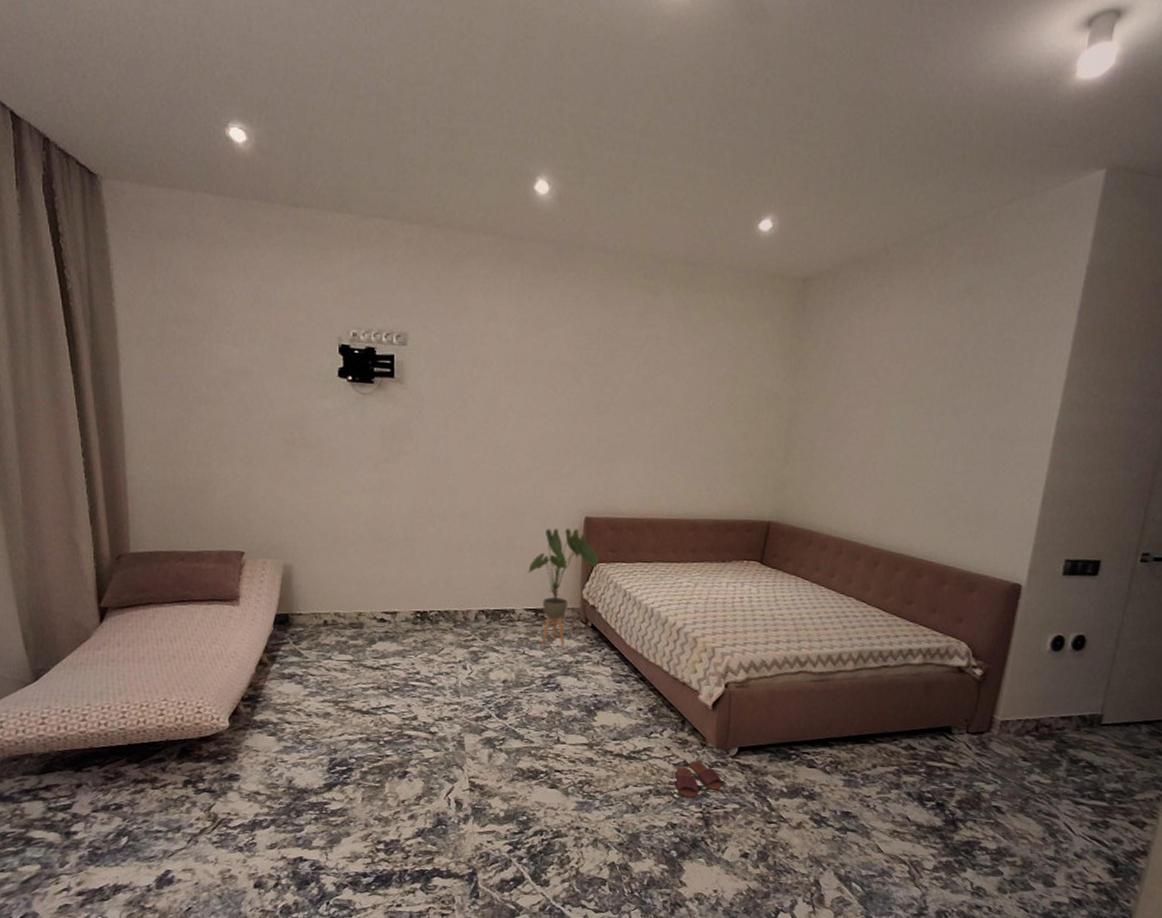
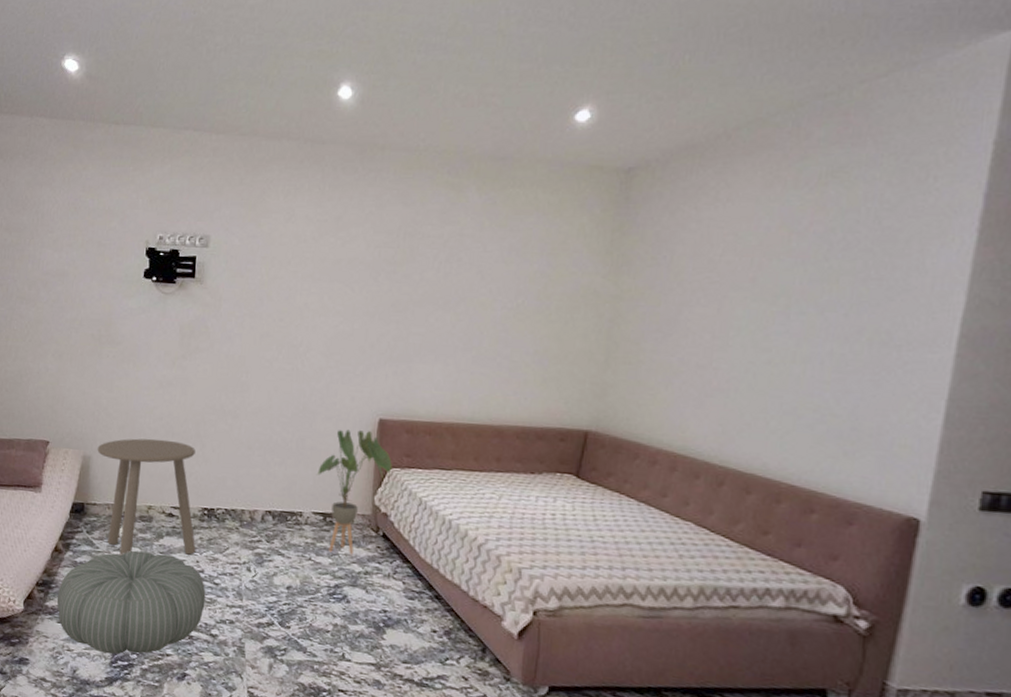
pouf: none [265,657,423,761] -> present [57,550,206,654]
side table: none [299,544,411,663] -> present [97,438,196,555]

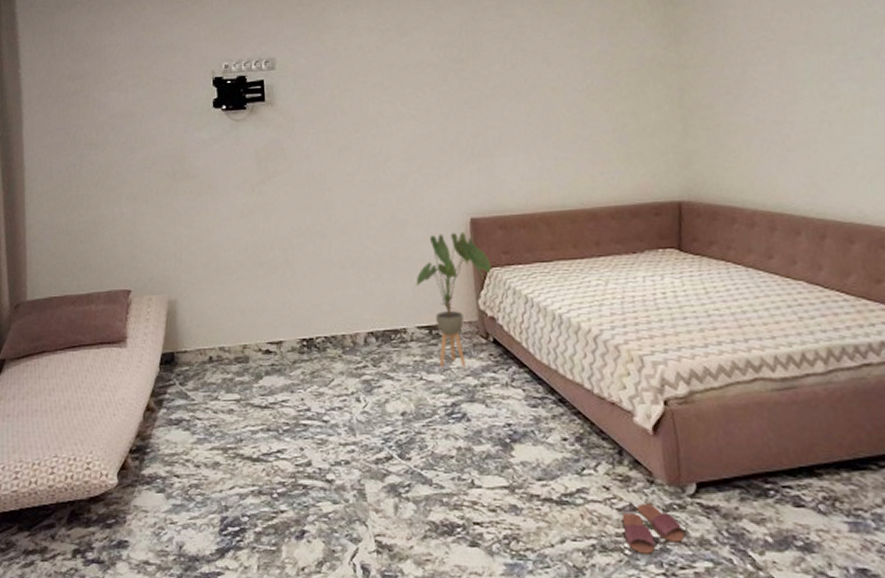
pouf: present [57,550,206,654] -> none [153,396,316,521]
side table: present [97,438,196,555] -> none [182,271,299,404]

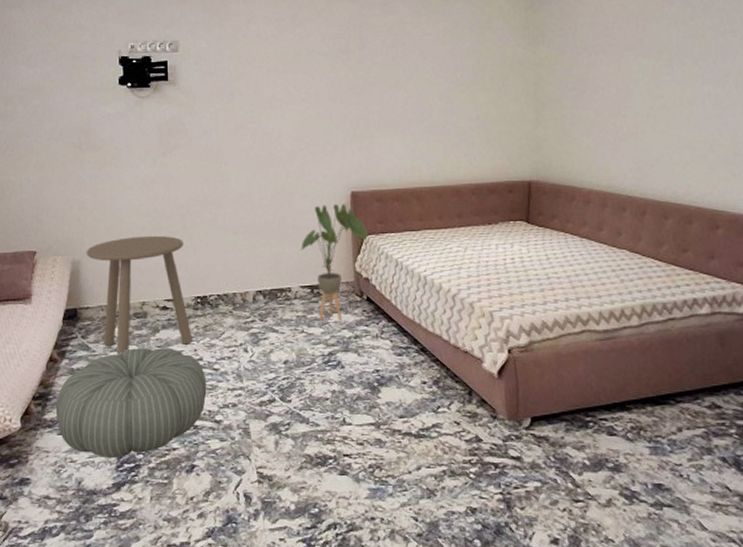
pouf: none [153,396,316,521] -> present [55,348,207,459]
side table: none [182,271,299,404] -> present [86,235,193,355]
slippers: present [622,503,685,554] -> none [469,435,519,477]

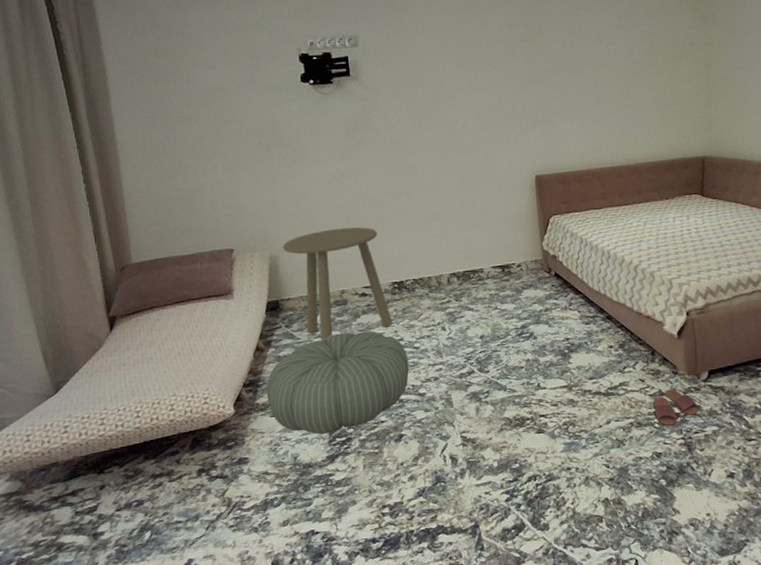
house plant: present [299,204,368,322] -> none [489,187,553,298]
slippers: none [469,435,519,477] -> present [653,389,699,426]

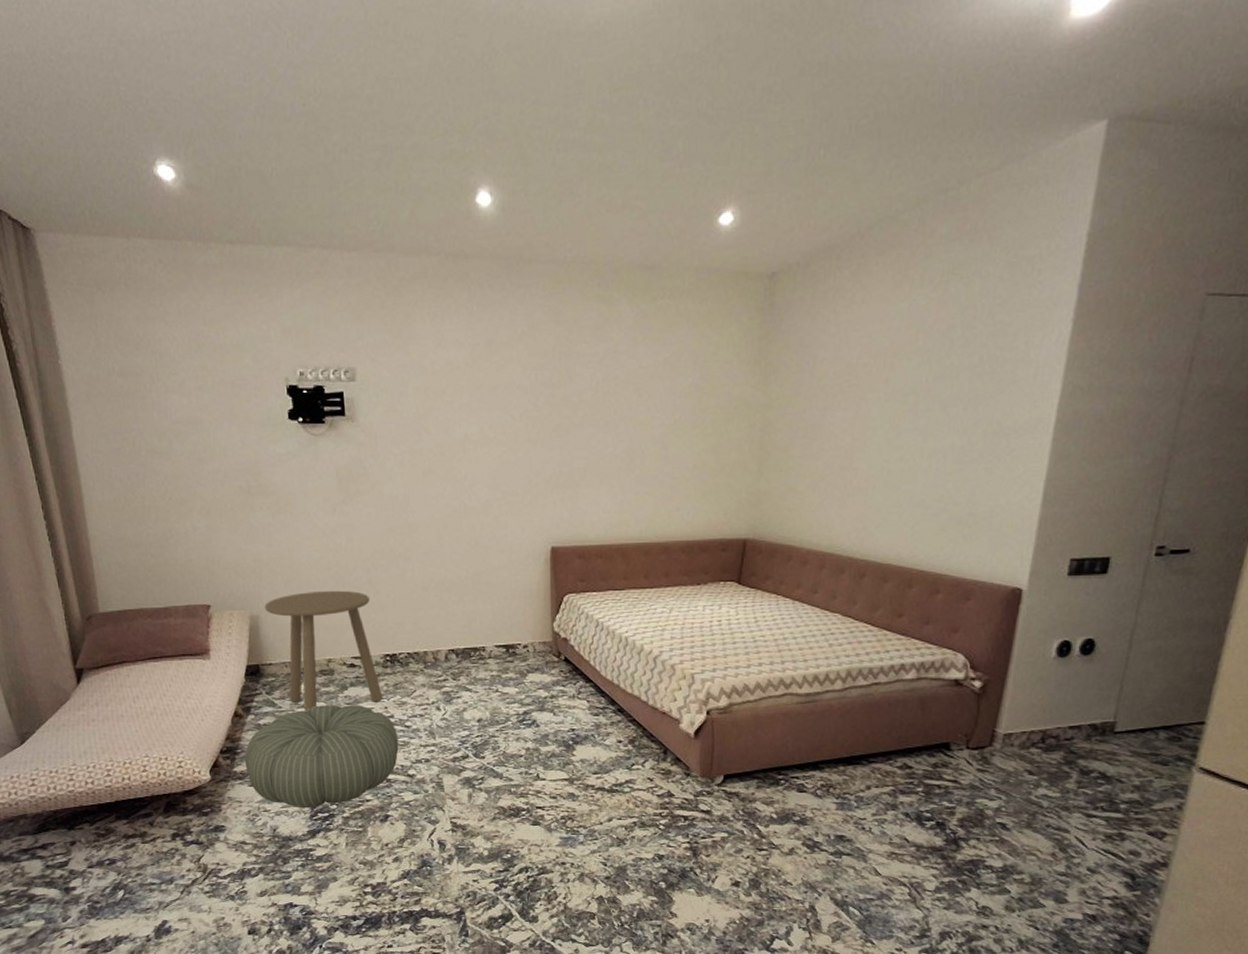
slippers: present [653,389,699,426] -> none [660,791,709,828]

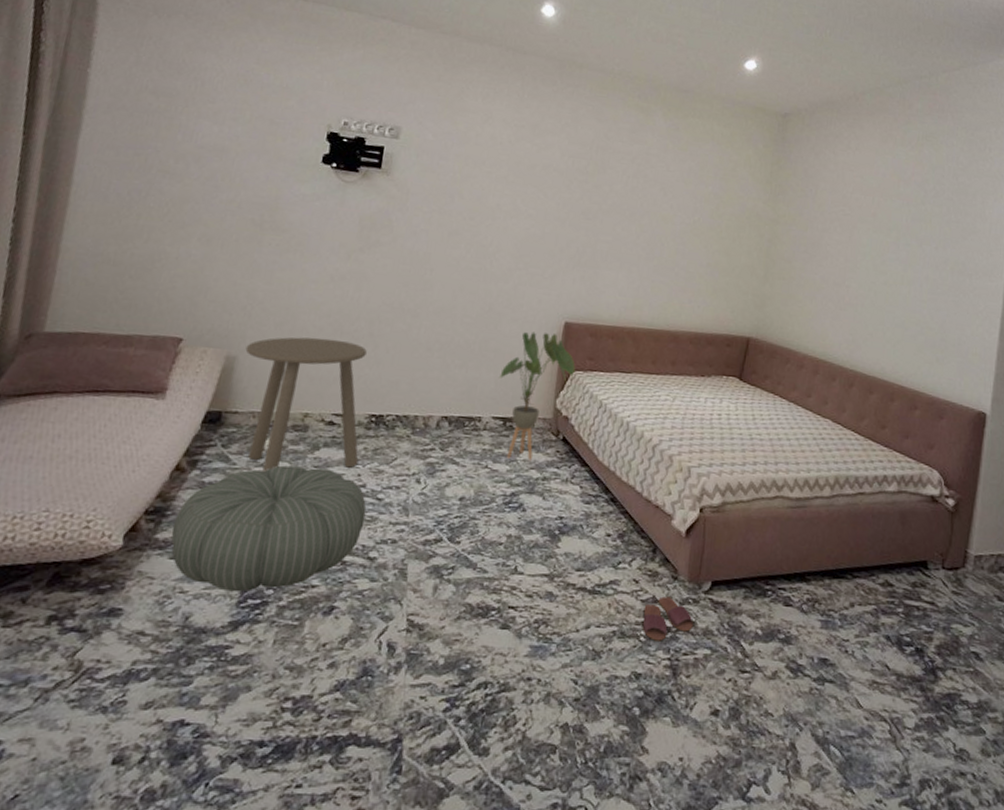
house plant: none [494,560,568,682] -> present [498,332,575,460]
slippers: none [660,791,709,828] -> present [642,596,693,641]

